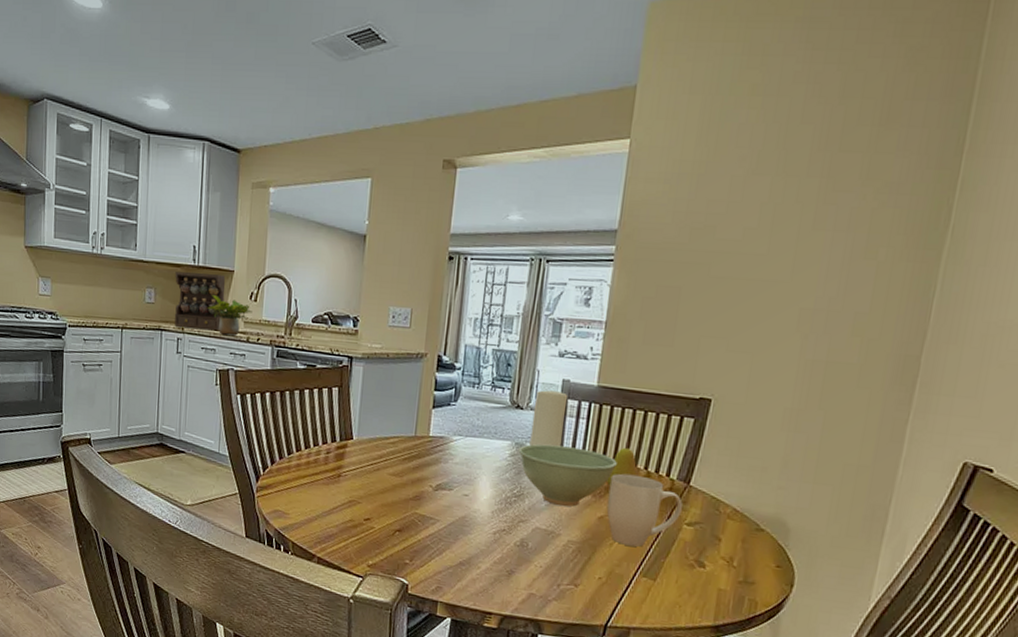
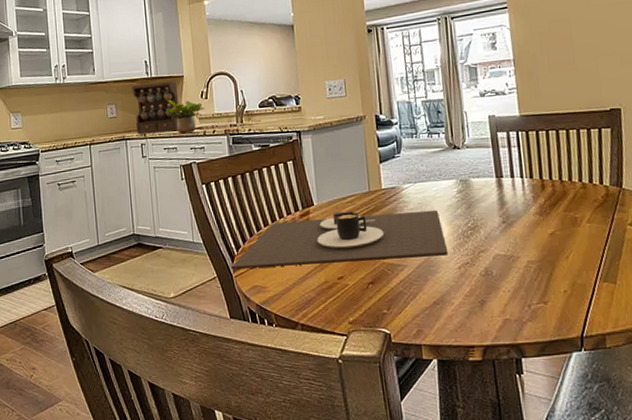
place setting: none [254,449,486,518] -> present [231,210,448,269]
bowl: present [518,444,617,507] -> none [464,173,554,230]
candle: present [529,390,568,447] -> none [468,127,501,180]
mug: present [606,473,683,547] -> none [551,188,622,256]
fruit: present [607,441,639,487] -> none [549,159,576,203]

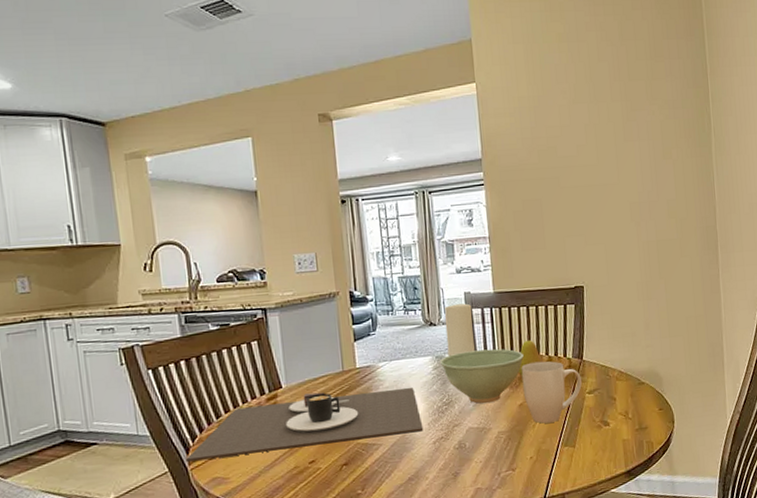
spice rack: present [132,81,179,135] -> none [50,251,116,314]
potted plant: present [164,100,205,134] -> none [96,272,150,313]
bowl: none [464,173,554,230] -> present [439,348,524,404]
candle: none [468,127,501,180] -> present [444,303,475,356]
fruit: none [549,159,576,203] -> present [519,334,543,376]
mug: none [551,188,622,256] -> present [521,361,582,424]

